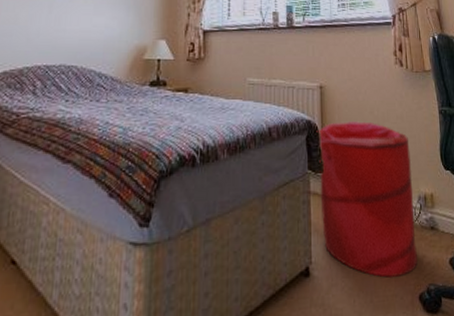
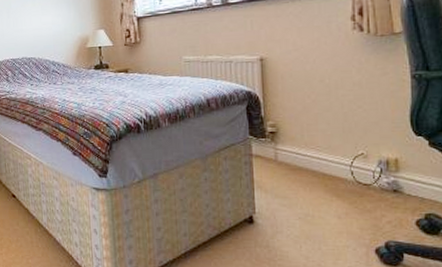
laundry hamper: present [316,120,417,278] -> none [257,89,375,231]

